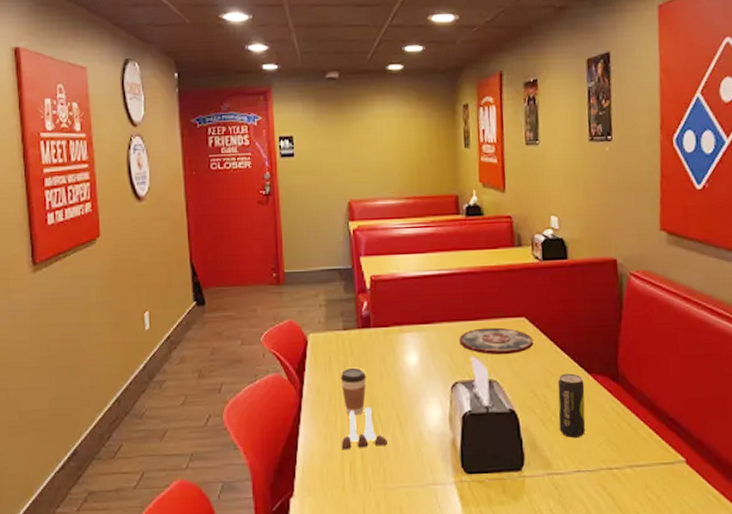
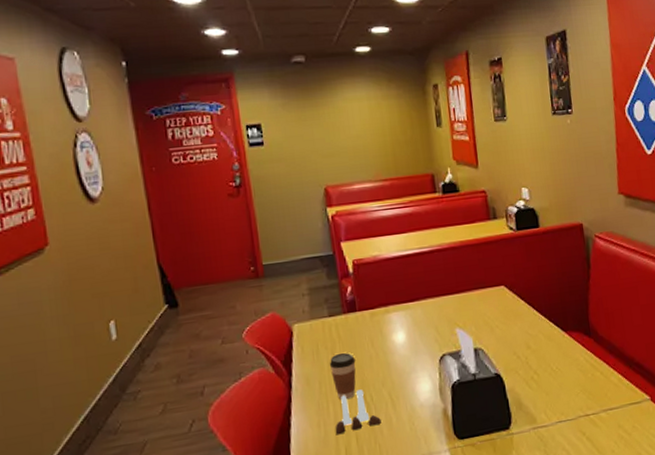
plate: present [459,327,534,355] -> none [444,297,513,325]
beverage can: present [557,373,586,438] -> none [537,333,564,392]

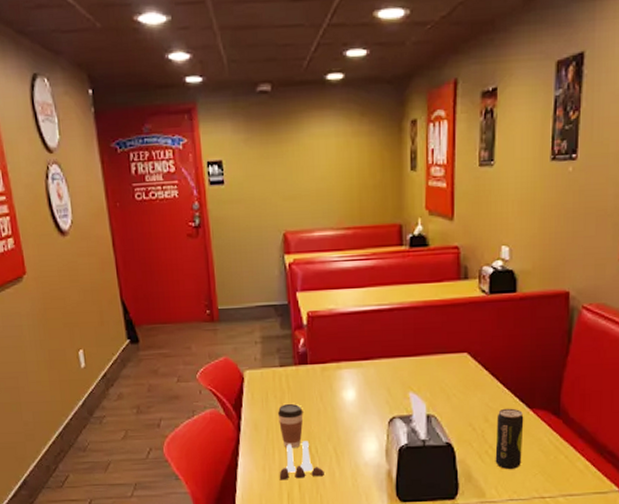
beverage can: none [537,333,564,392] -> present [495,408,524,469]

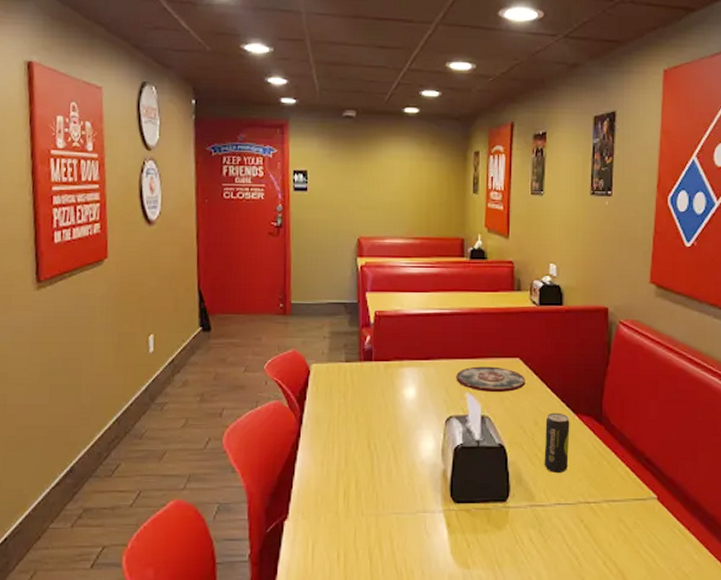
coffee cup: present [277,404,304,449] -> none [339,399,365,444]
salt and pepper shaker set: present [279,441,324,480] -> none [337,437,382,477]
plate: none [398,363,475,390] -> present [456,366,526,392]

